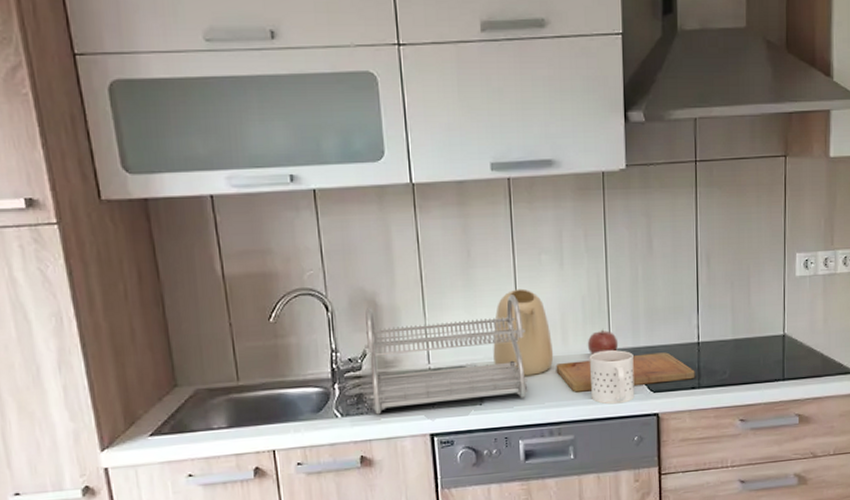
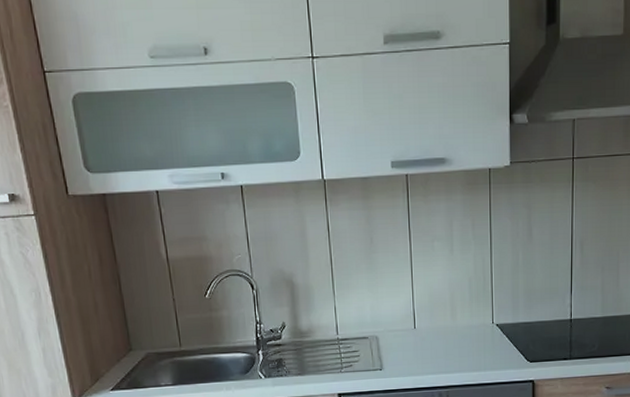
dish rack: present [365,295,528,415] -> none [284,276,421,377]
kettle: present [493,288,554,376] -> none [391,271,444,346]
cutting board: present [556,352,695,392] -> none [445,327,567,361]
fruit: present [587,328,619,355] -> none [473,306,500,329]
mug: present [589,350,635,405] -> none [474,325,513,372]

